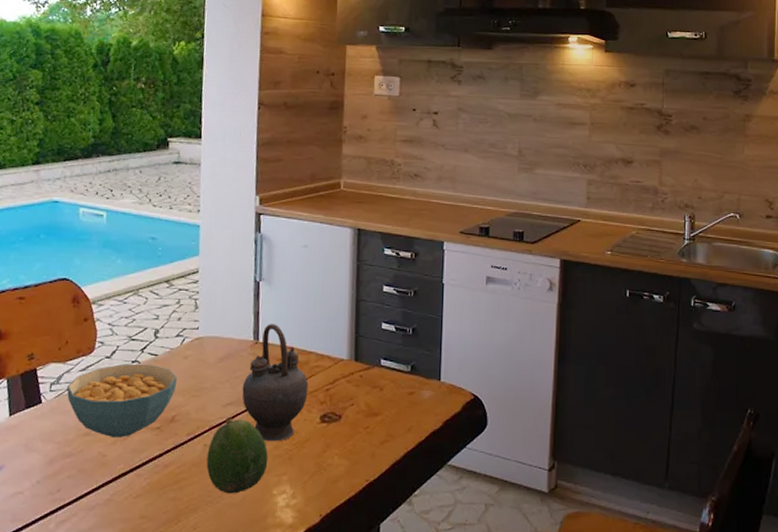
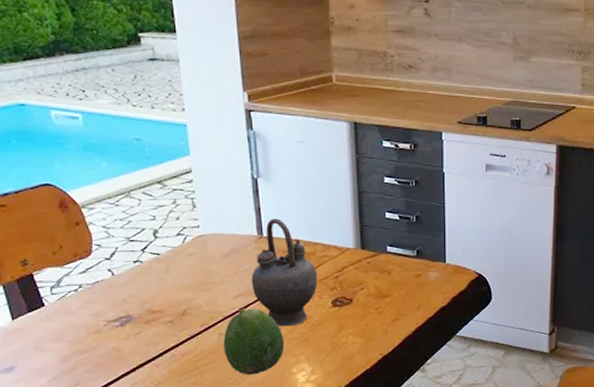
cereal bowl: present [66,363,178,437] -> none [68,263,184,333]

